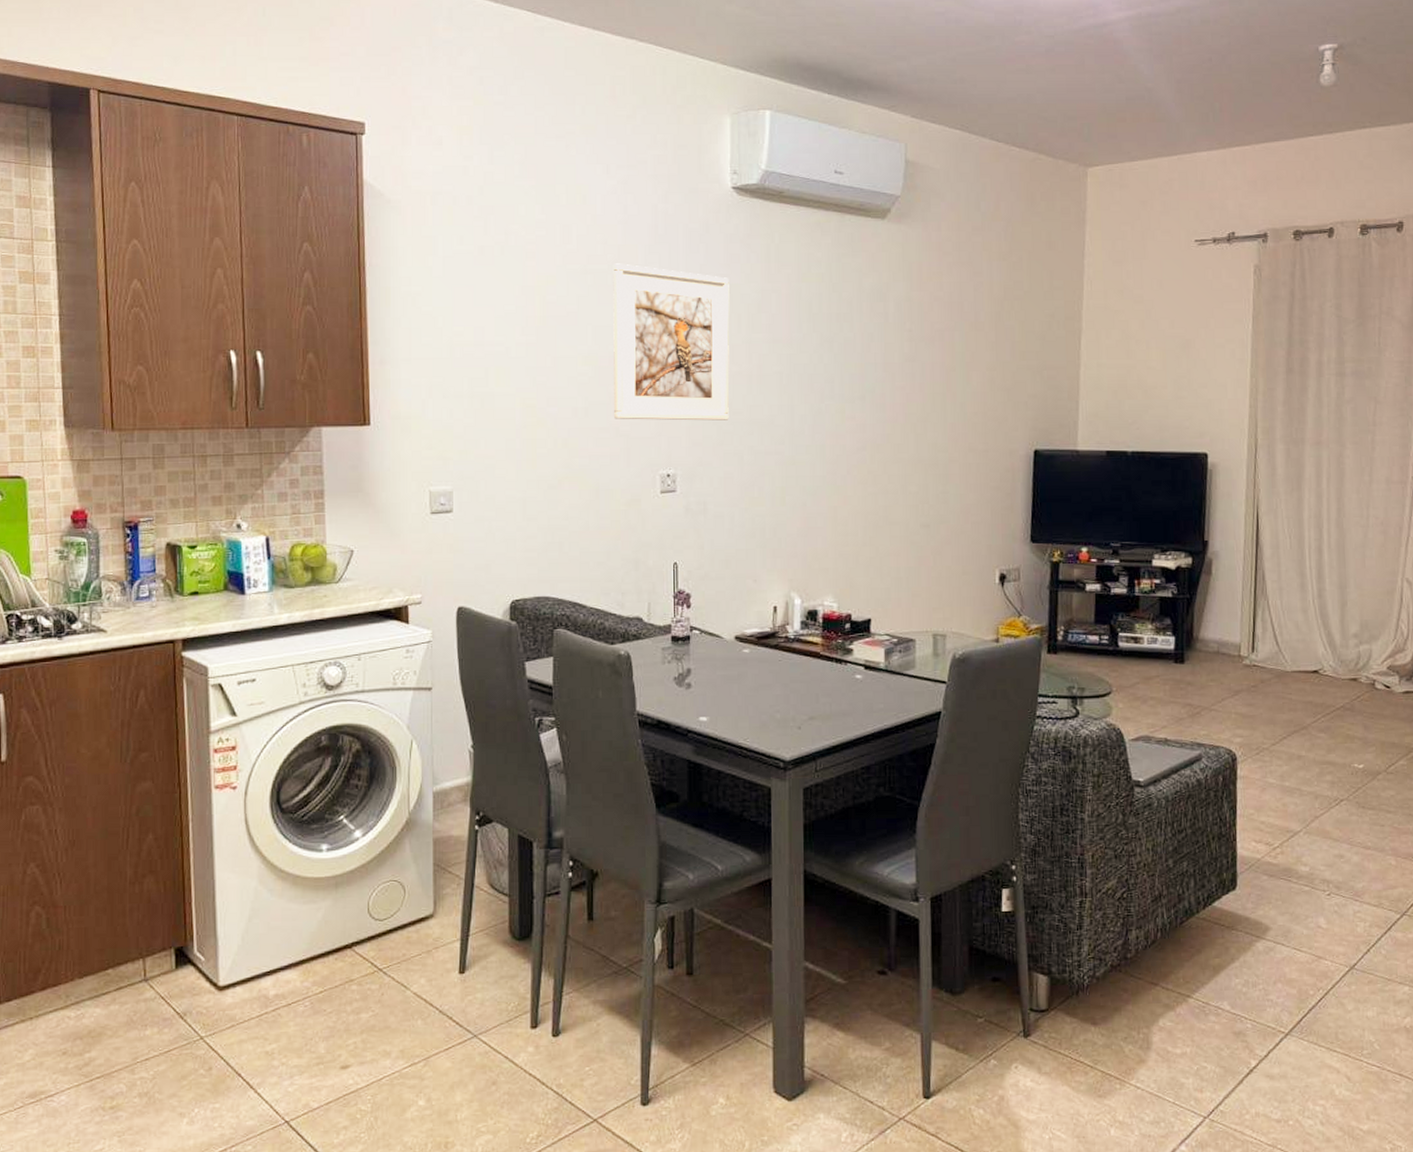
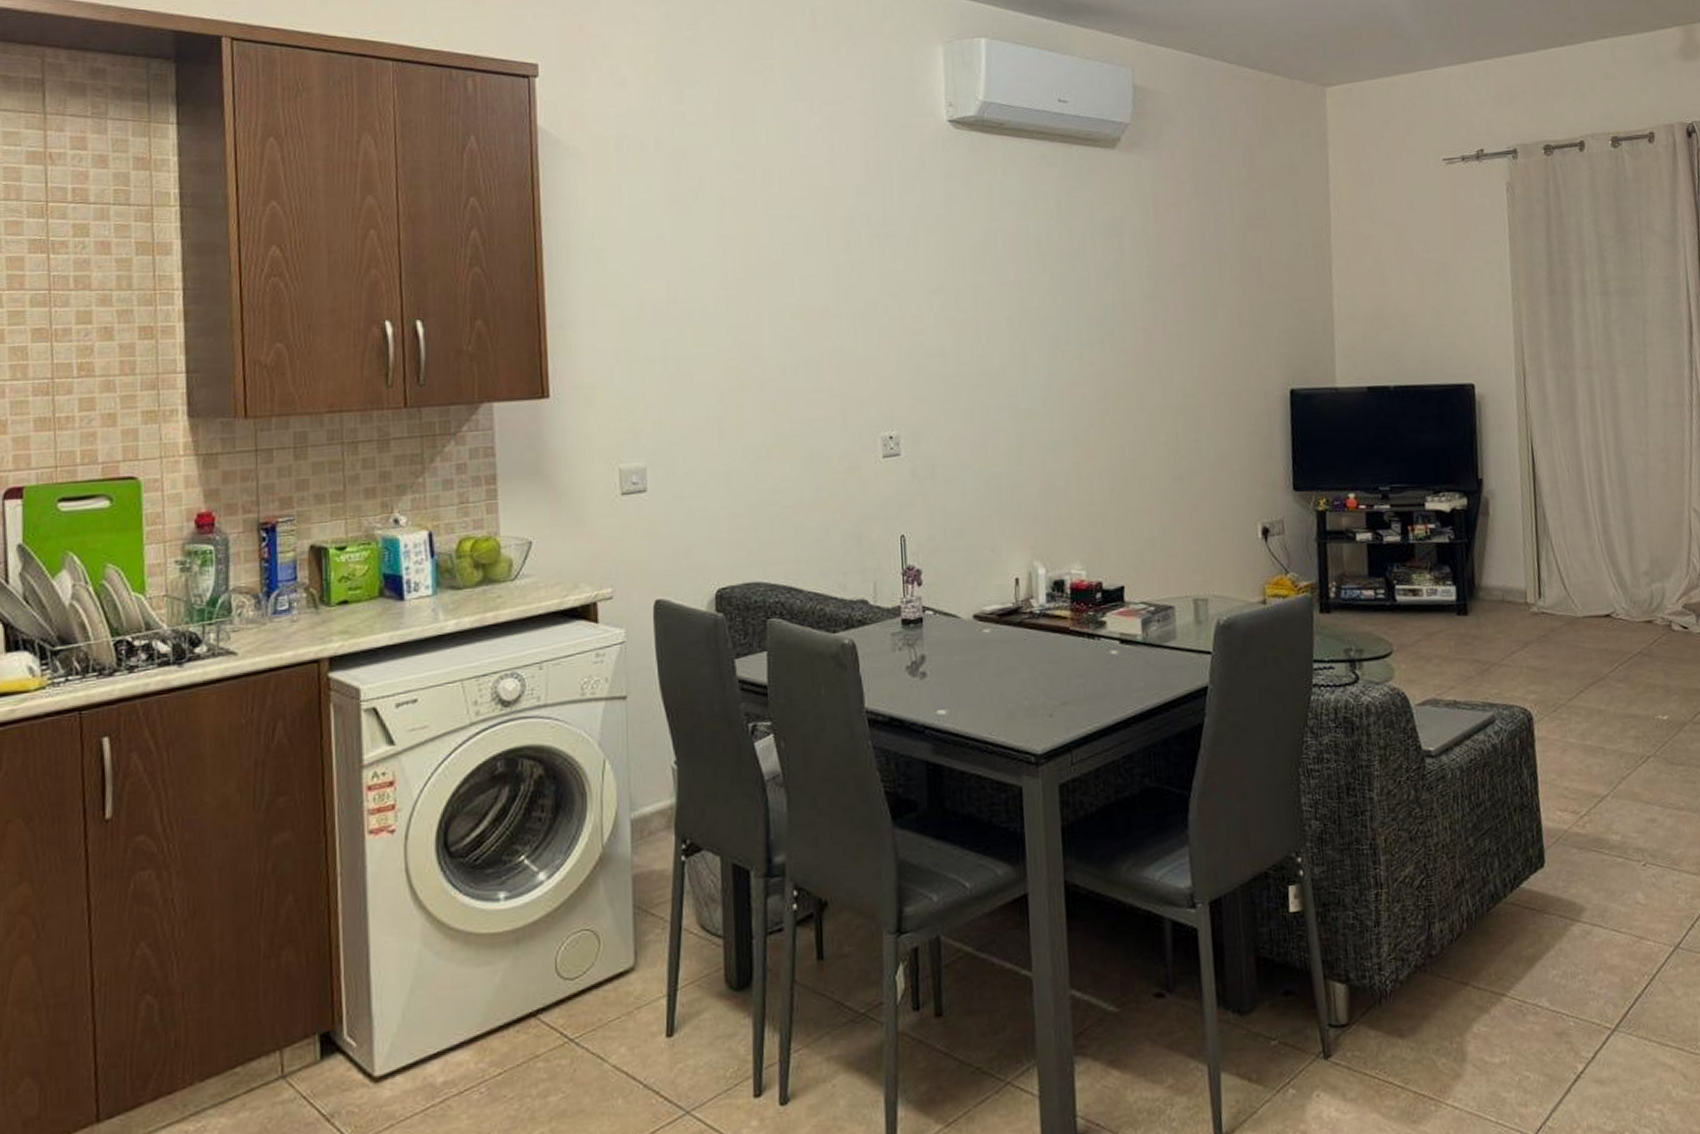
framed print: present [613,263,730,421] -> none [821,206,956,378]

